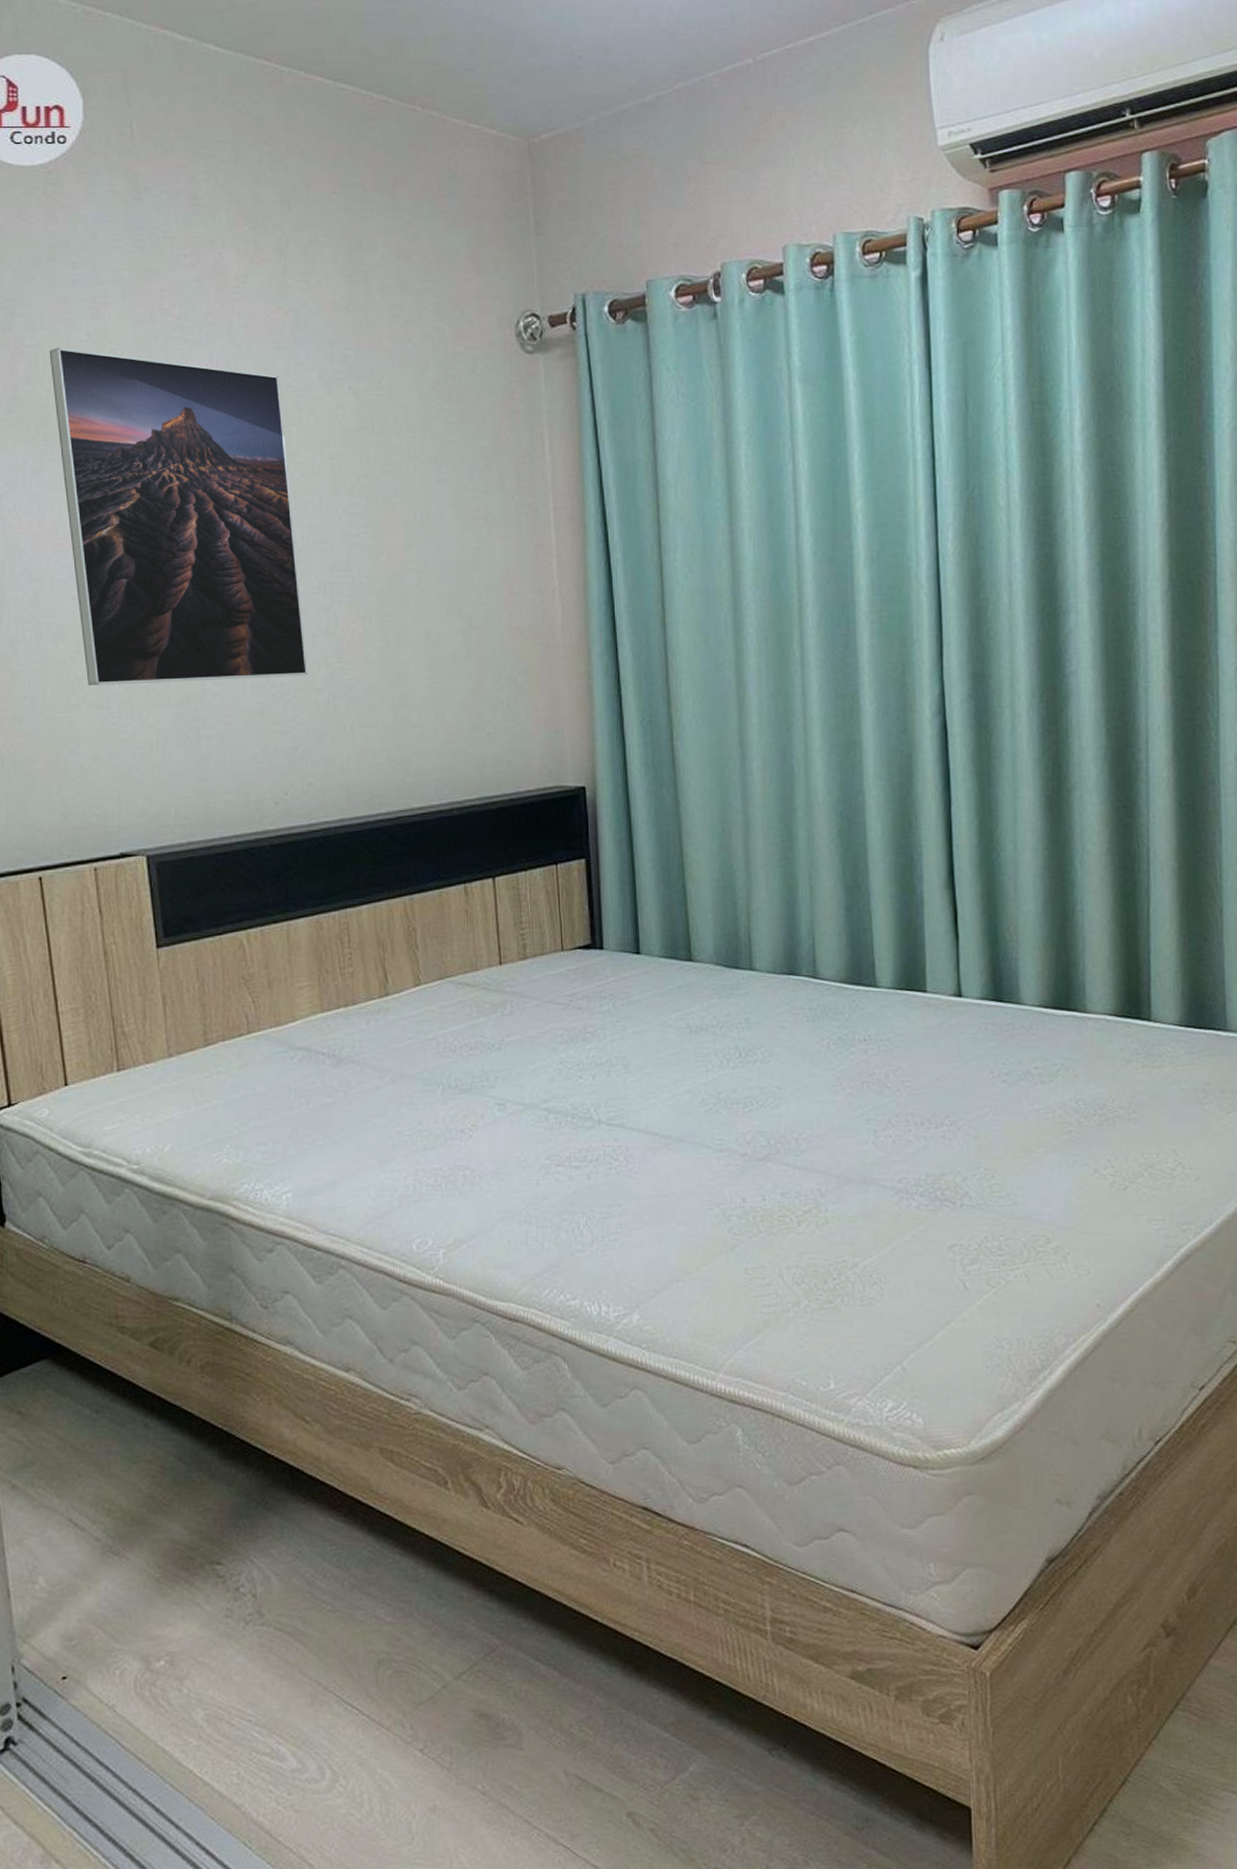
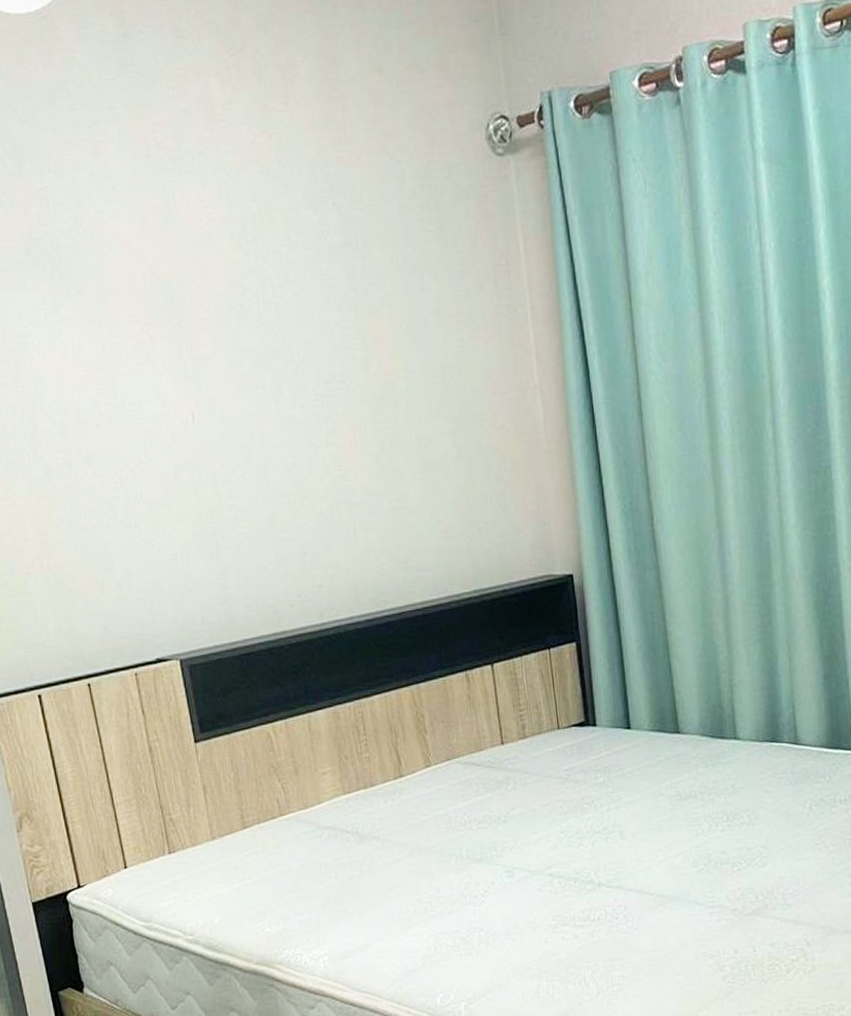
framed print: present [49,347,308,686] -> none [57,188,312,506]

